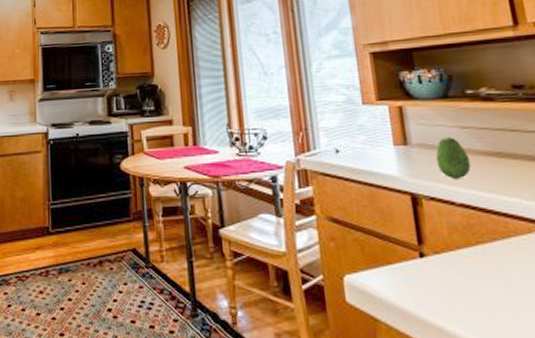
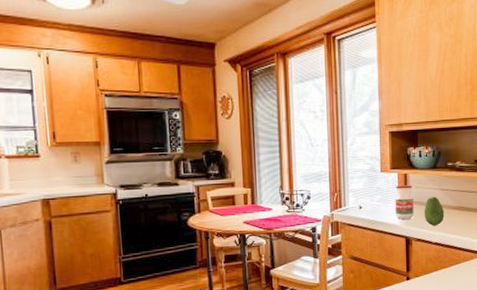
jar: none [387,121,421,168] -> present [395,185,414,219]

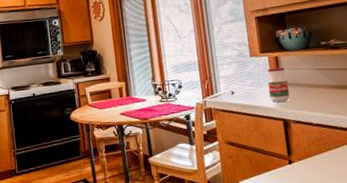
fruit: present [424,197,444,226] -> none [300,77,324,107]

